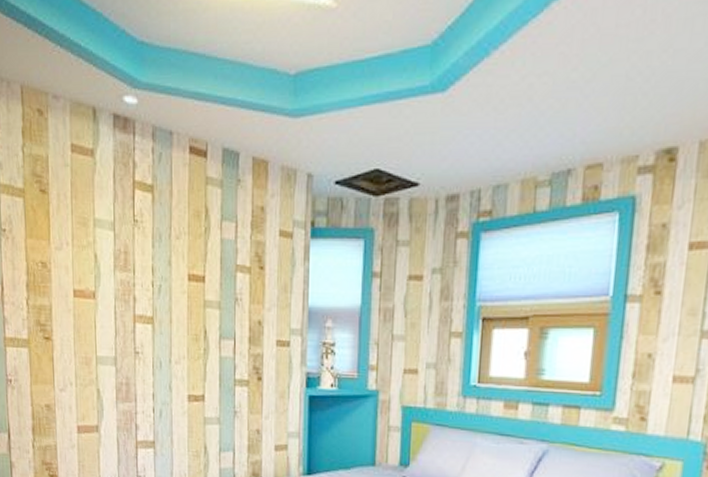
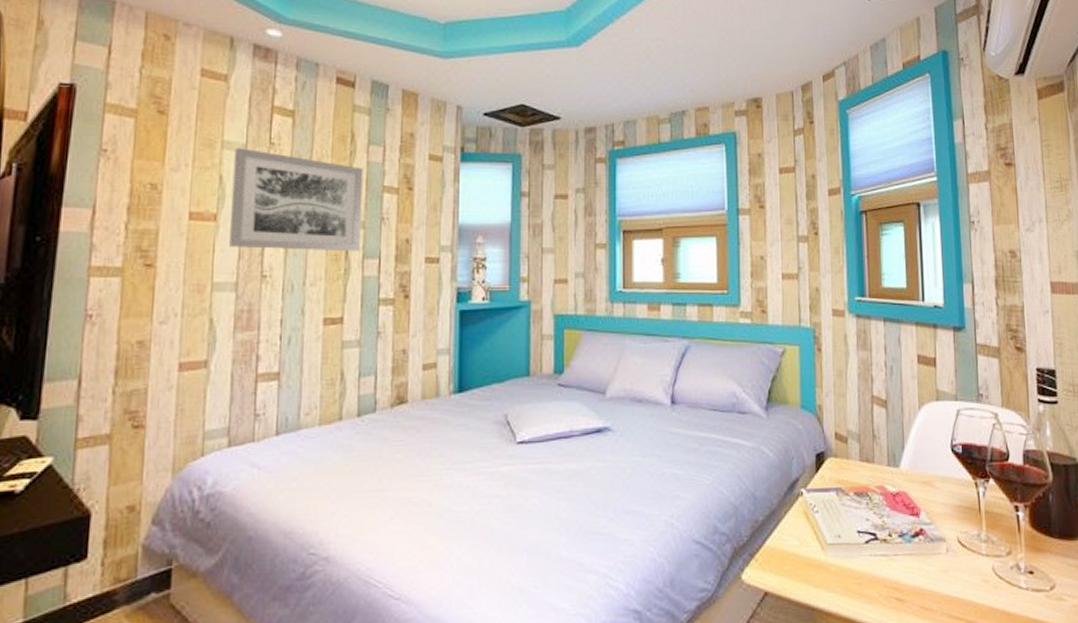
wall art: none [104,226,218,332] -> present [229,148,363,252]

